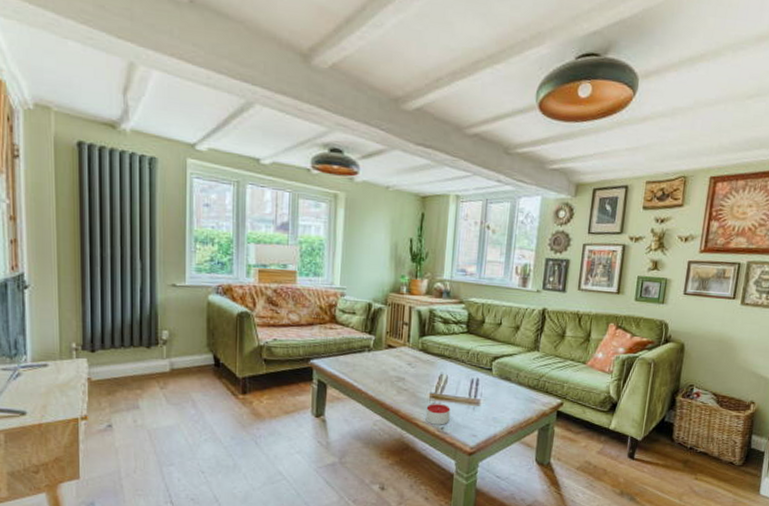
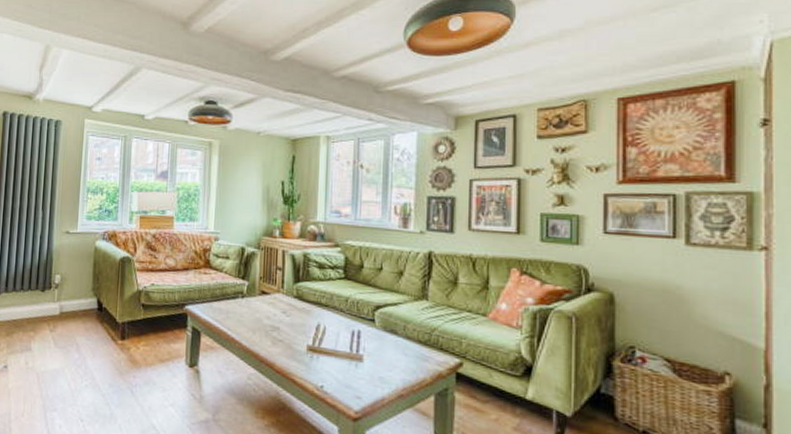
candle: present [425,403,451,425] -> none [303,356,330,383]

